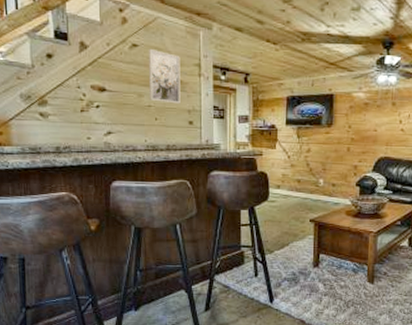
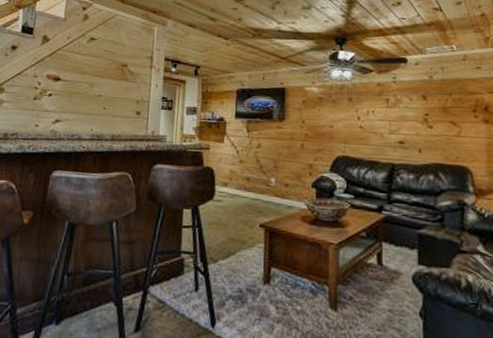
wall art: present [148,48,180,104] -> none [100,42,134,94]

